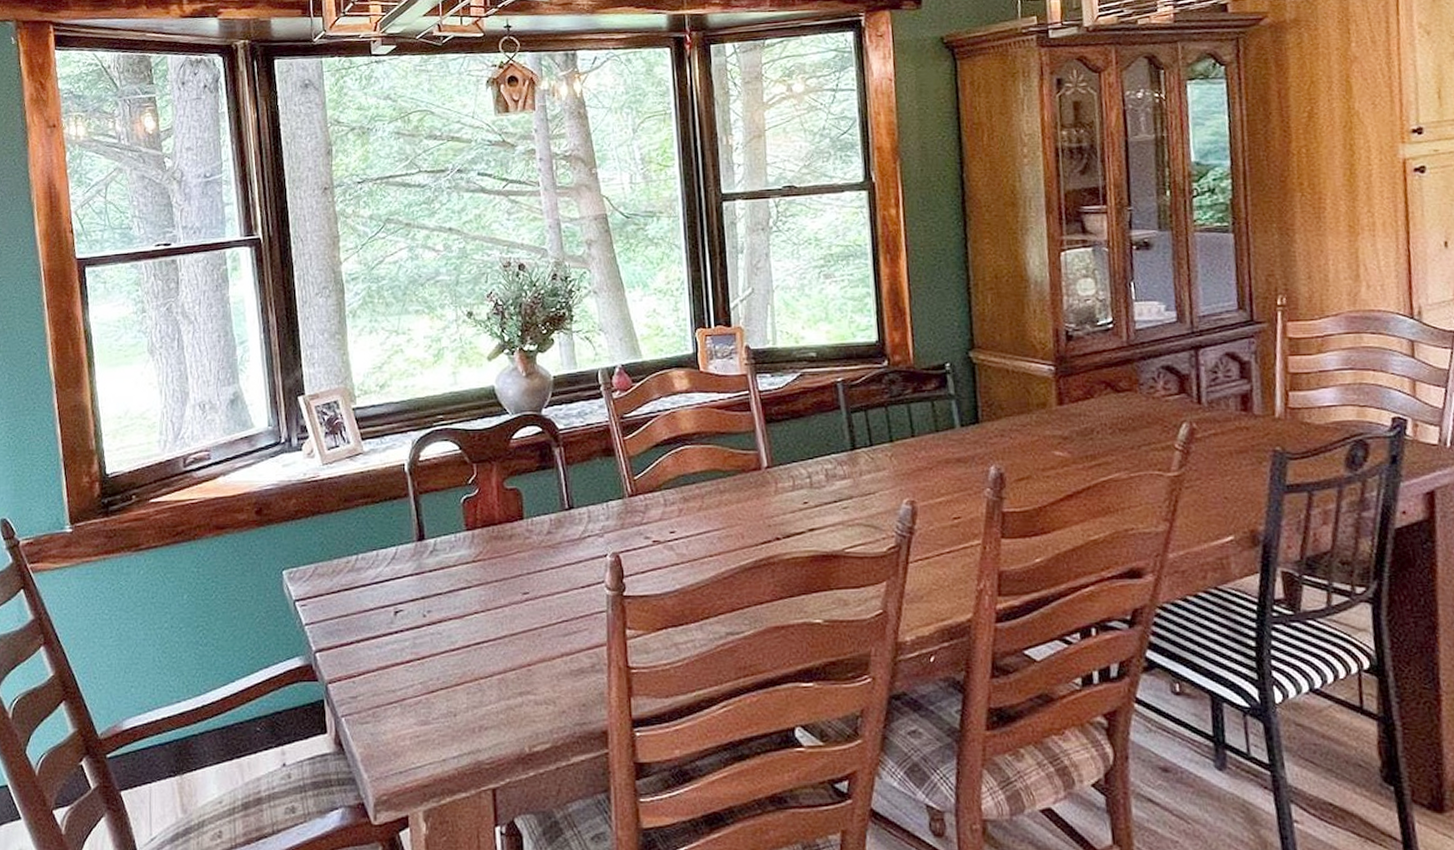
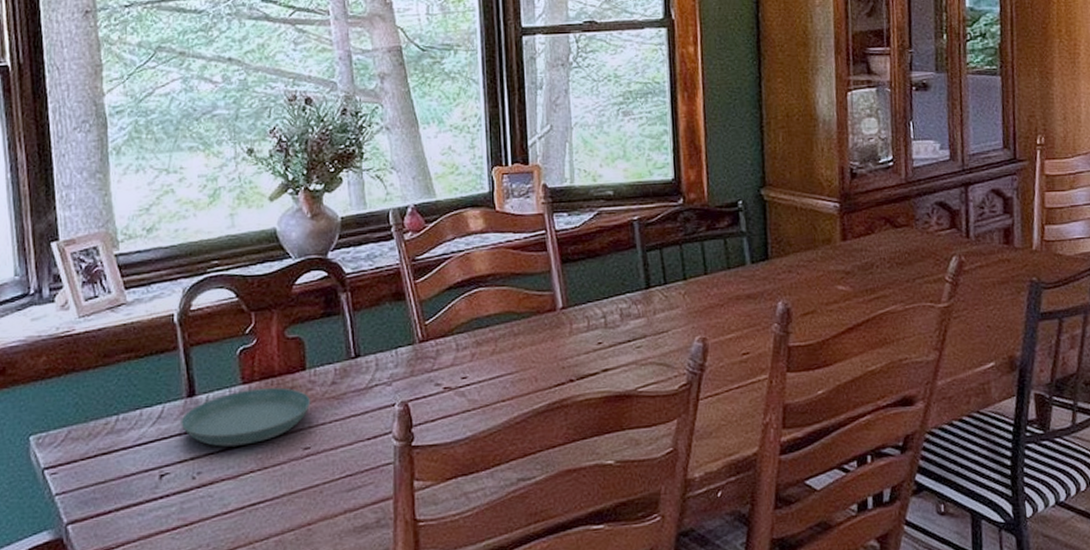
saucer: none [412,535,529,588] -> present [181,387,311,447]

